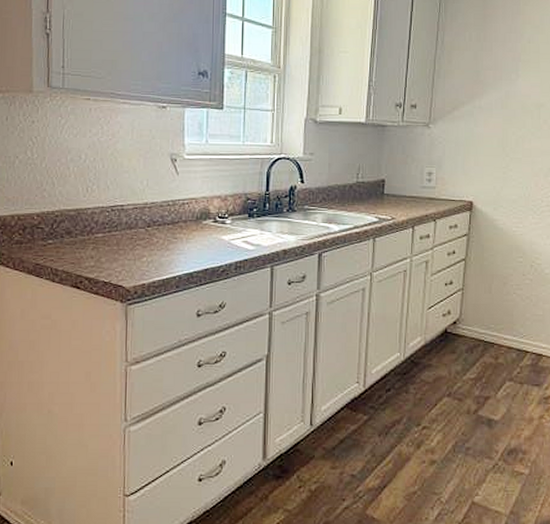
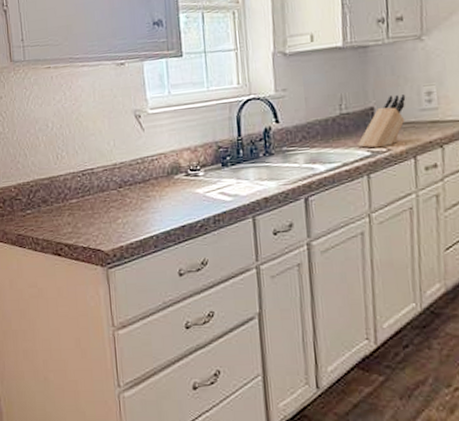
knife block: none [368,171,411,216] -> present [358,94,406,149]

